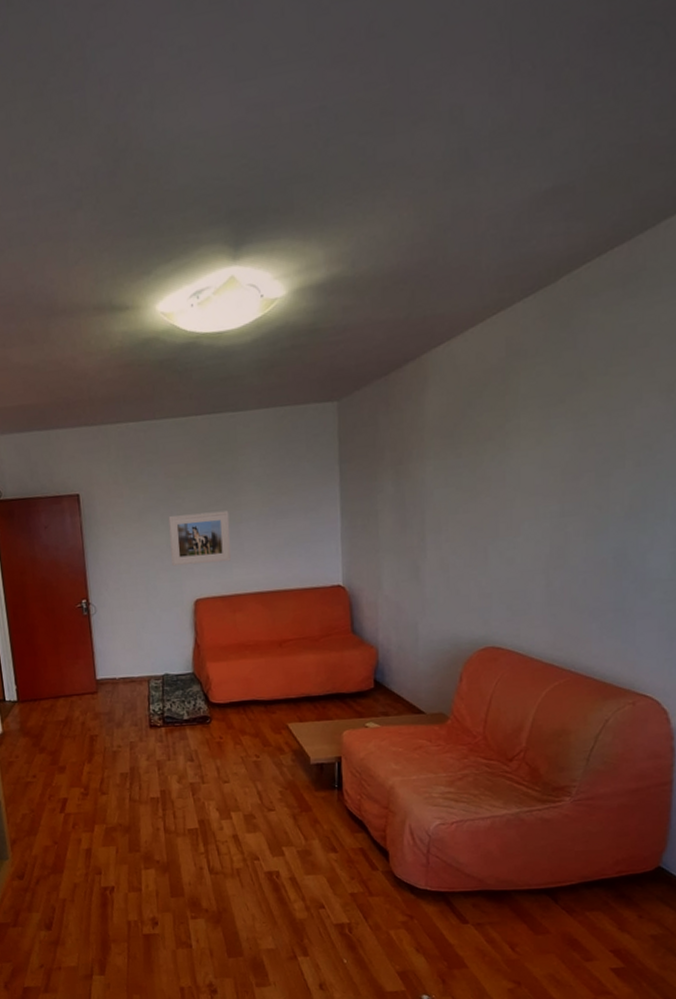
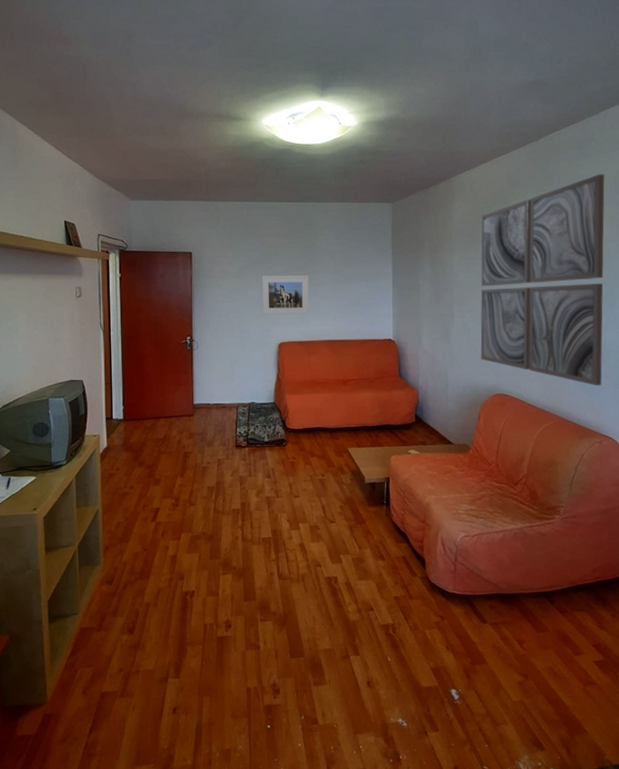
wall art: none [463,320,661,630] -> present [480,174,605,386]

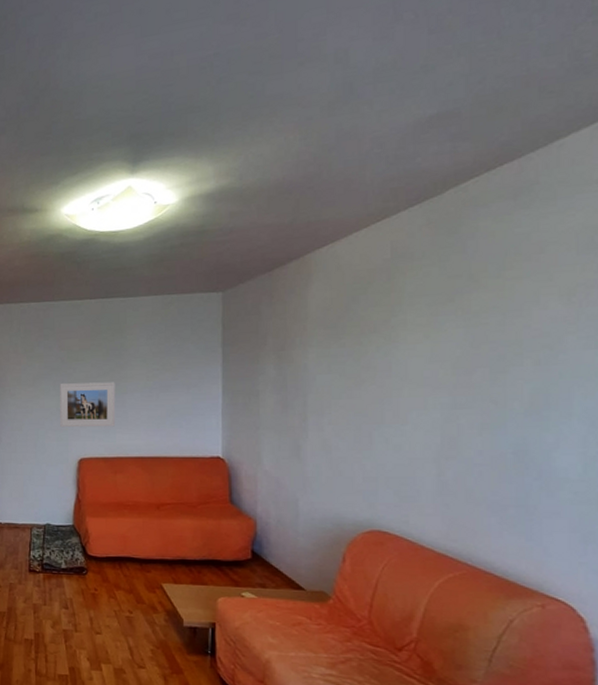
wall art: present [480,174,605,386] -> none [347,229,558,528]

